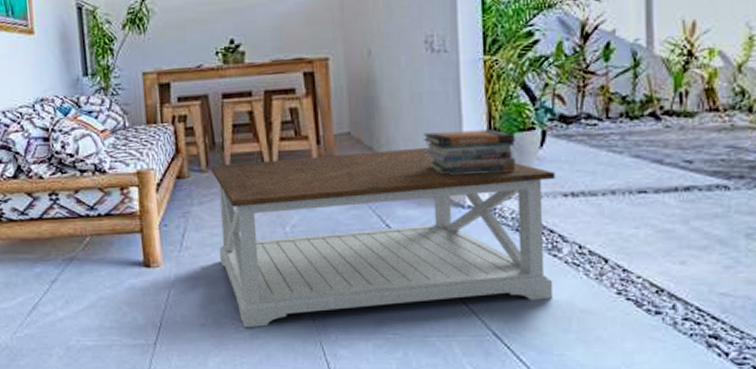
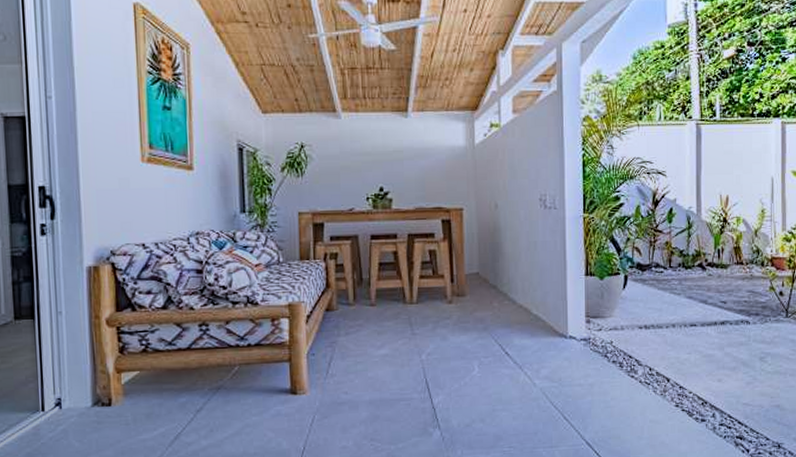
coffee table: present [211,147,556,329] -> none [358,287,634,449]
book stack: present [422,129,516,175] -> none [536,273,606,310]

